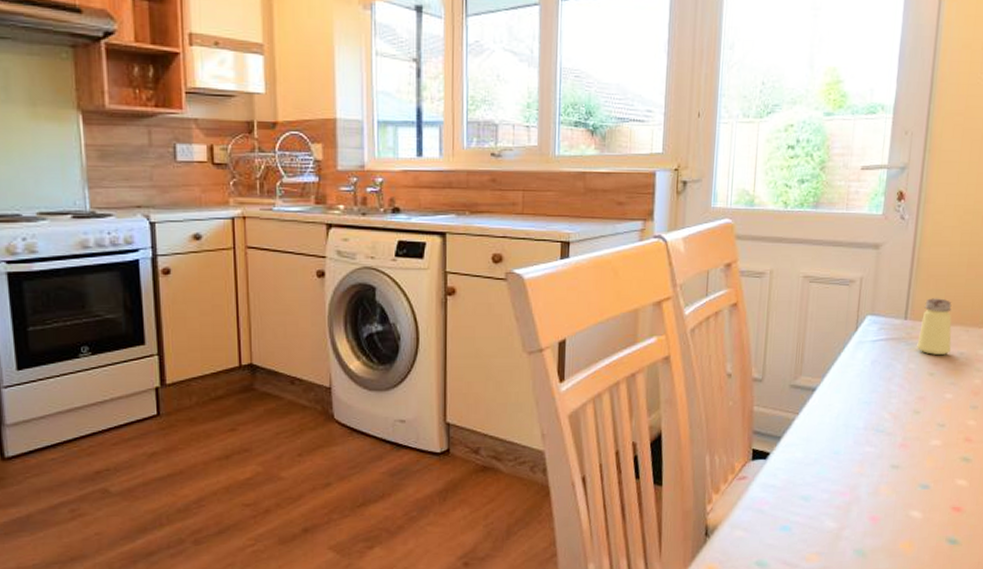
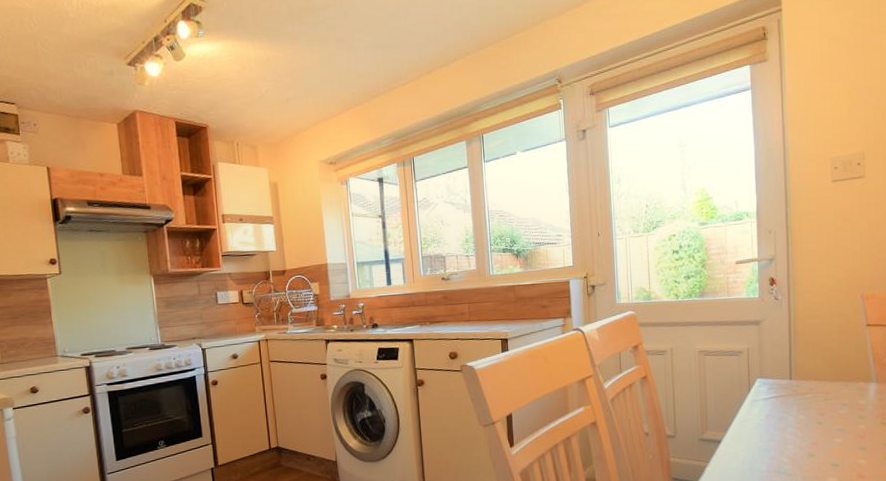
saltshaker: present [917,298,952,355] -> none [804,360,834,407]

